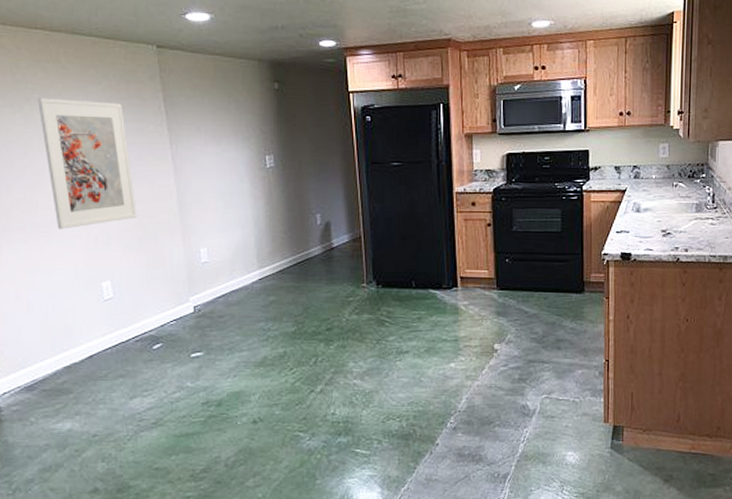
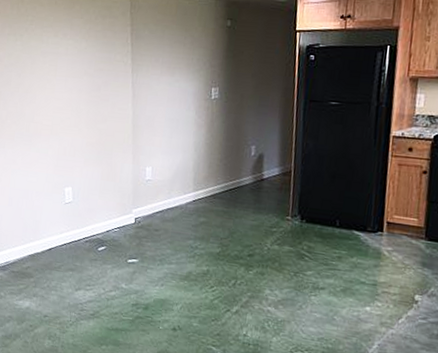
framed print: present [38,97,137,229] -> none [34,28,99,140]

